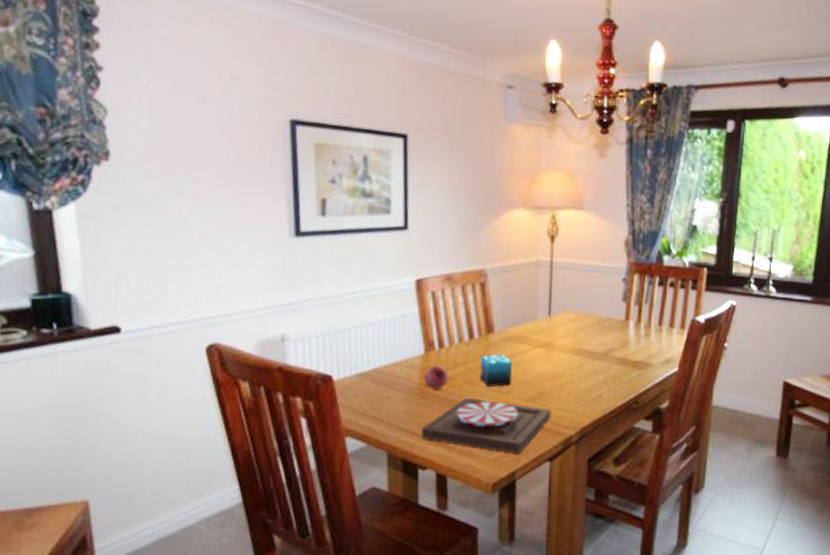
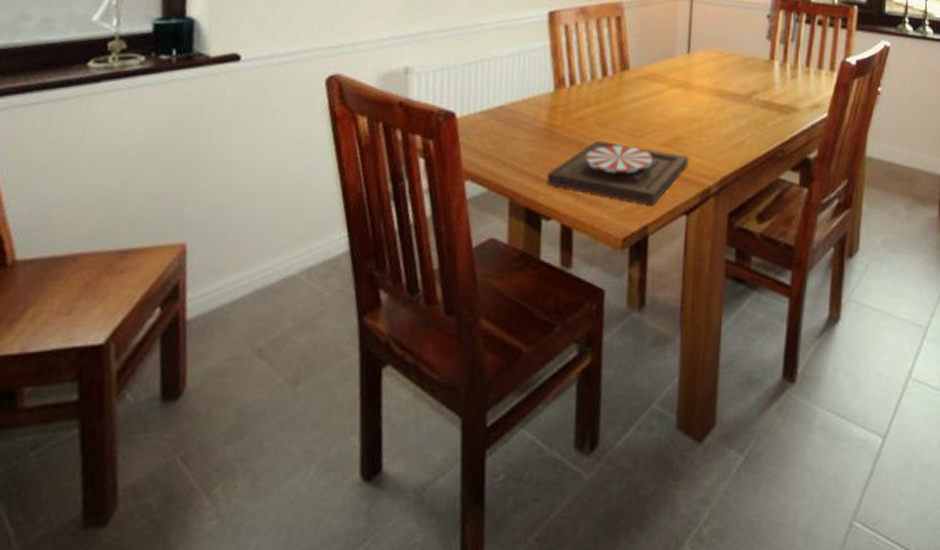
fruit: present [423,365,449,390] -> none [551,103,579,131]
candle: present [479,354,513,387] -> none [611,93,649,129]

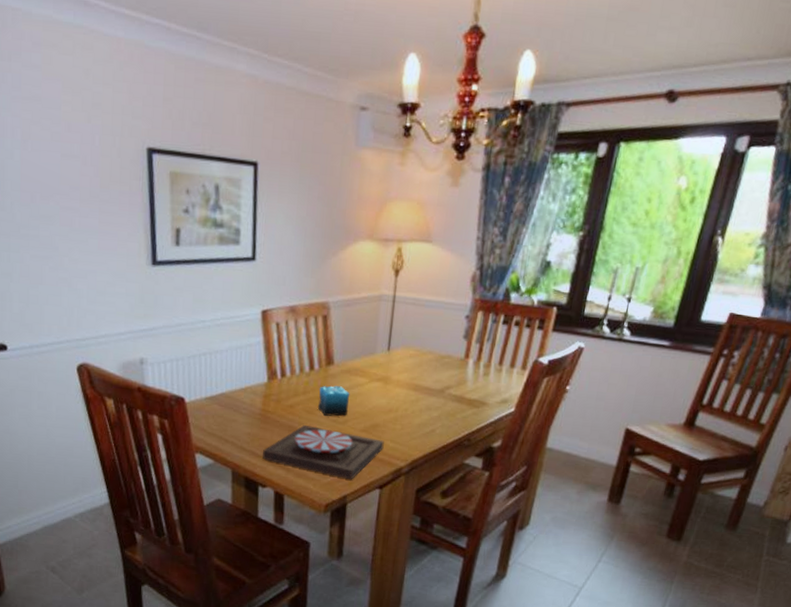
candle: none [611,93,649,129] -> present [317,385,350,416]

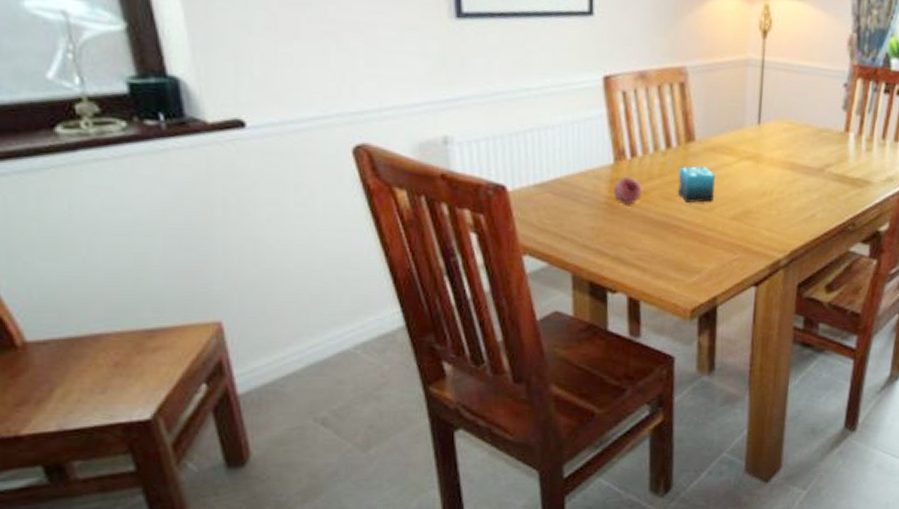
plate: present [263,425,384,480] -> none [611,215,759,278]
fruit: none [265,393,289,416] -> present [612,176,642,205]

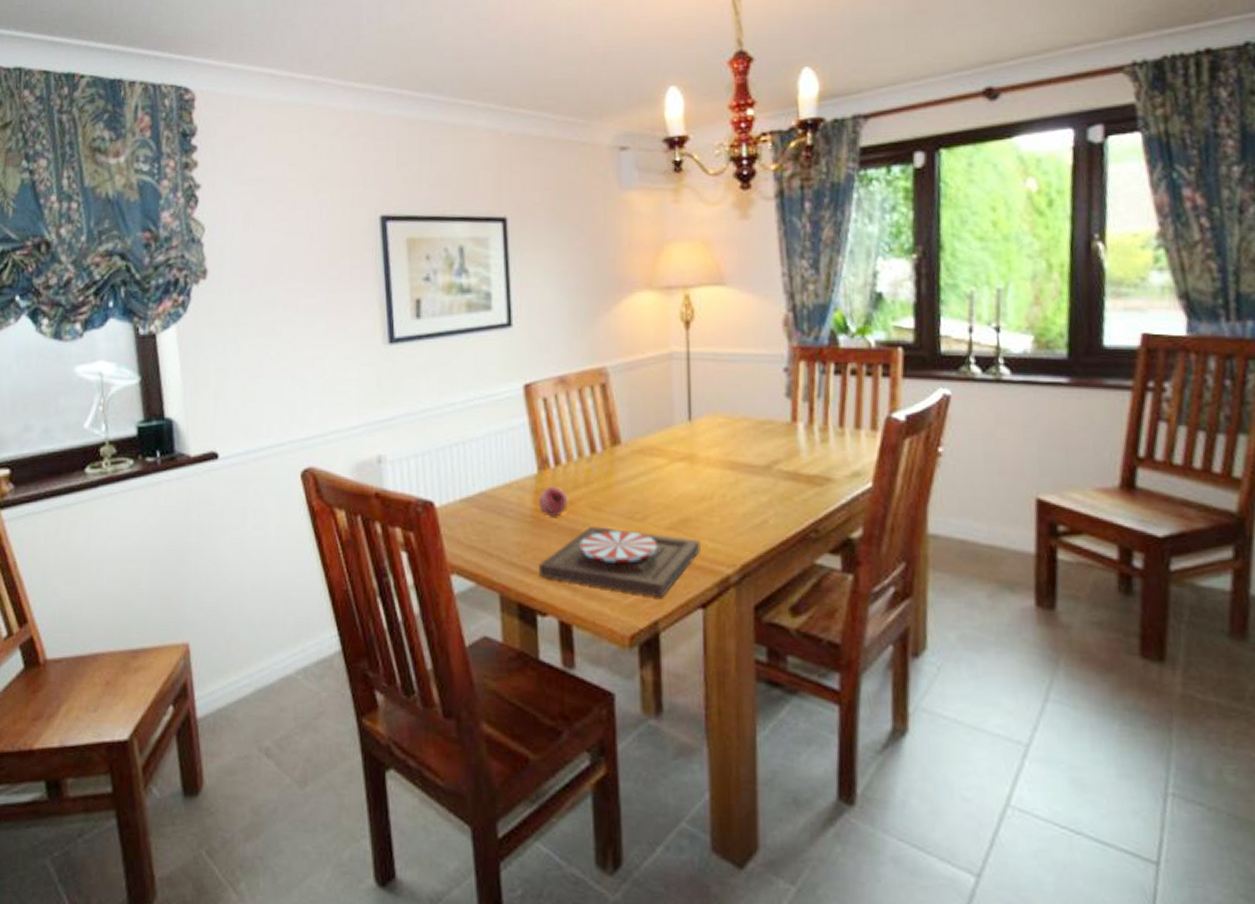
plate: none [611,215,759,278] -> present [539,527,700,598]
candle: present [677,166,716,203] -> none [605,471,647,512]

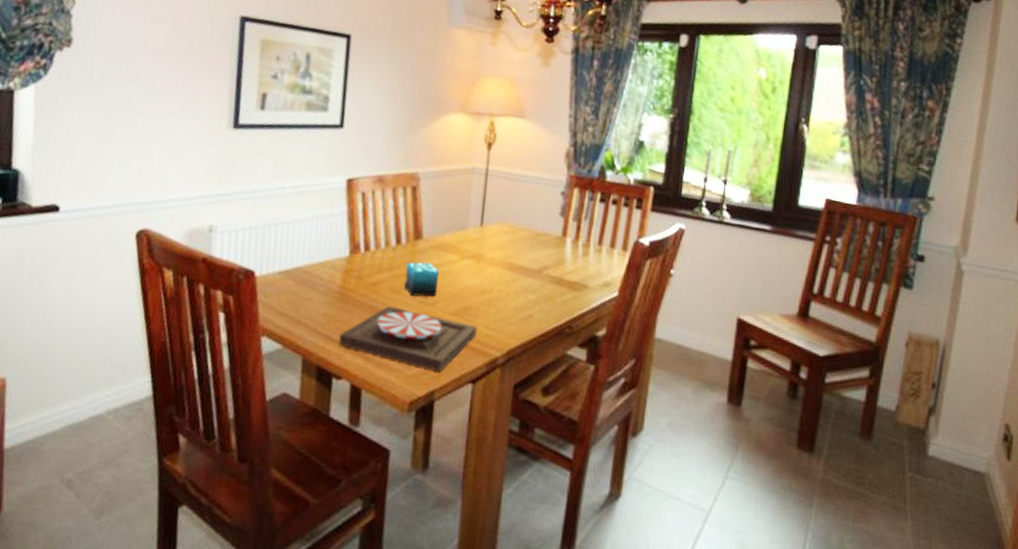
fruit: present [538,486,568,517] -> none [345,268,372,295]
candle: none [605,471,647,512] -> present [403,262,440,297]

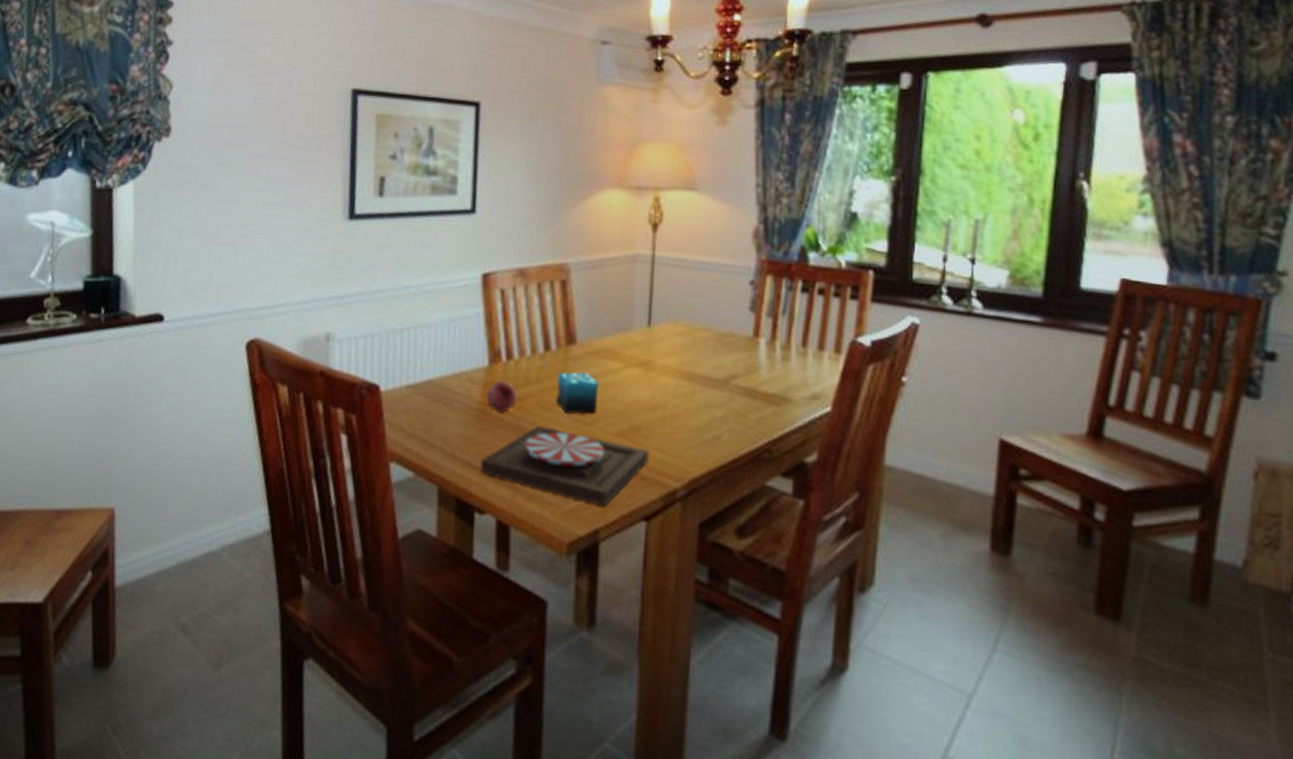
fruit: none [345,268,372,295] -> present [485,380,517,413]

